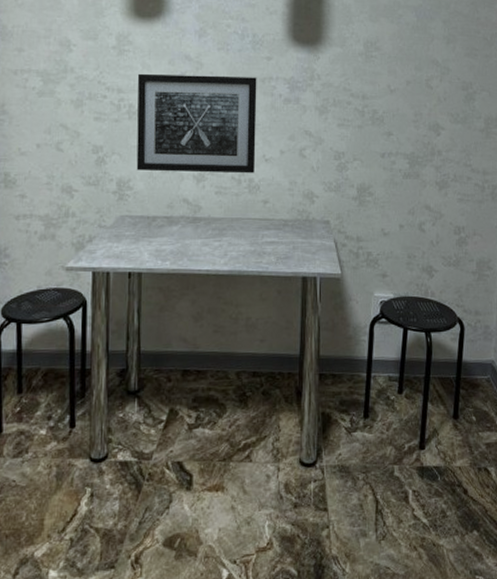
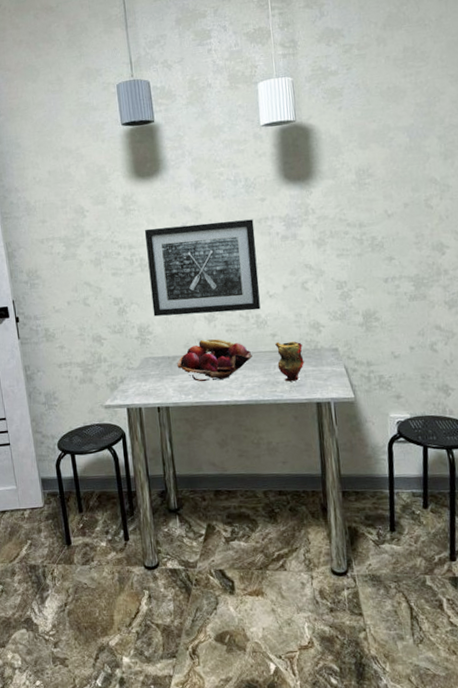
fruit basket: none [156,200,240,246] -> present [177,339,252,381]
teapot: none [266,209,294,253] -> present [275,341,304,382]

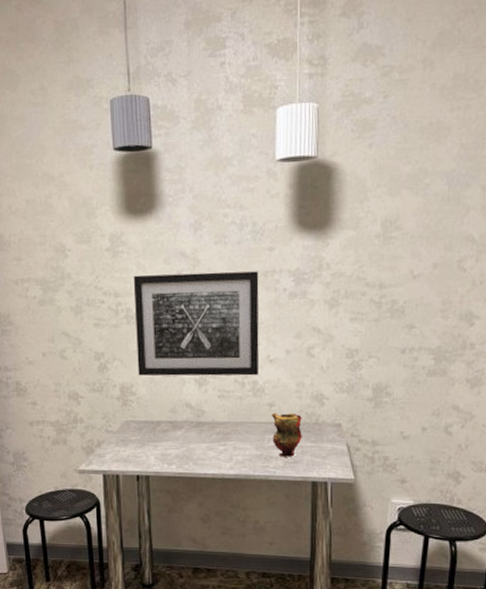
fruit basket: present [177,339,252,381] -> none [161,404,245,450]

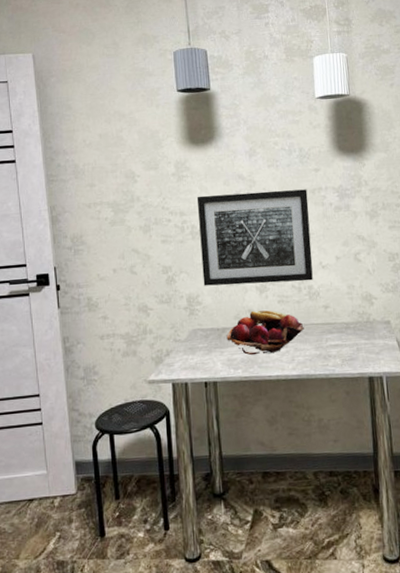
fruit basket: none [161,404,245,450] -> present [226,310,304,355]
teapot: present [272,412,302,457] -> none [327,313,357,355]

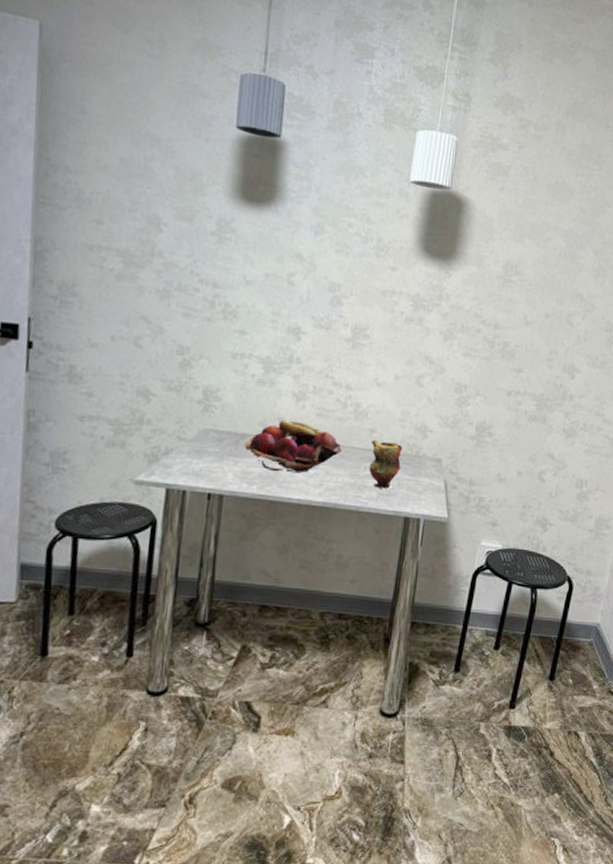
wall art: present [196,189,313,286] -> none [227,267,378,398]
teapot: none [327,313,357,355] -> present [369,439,403,489]

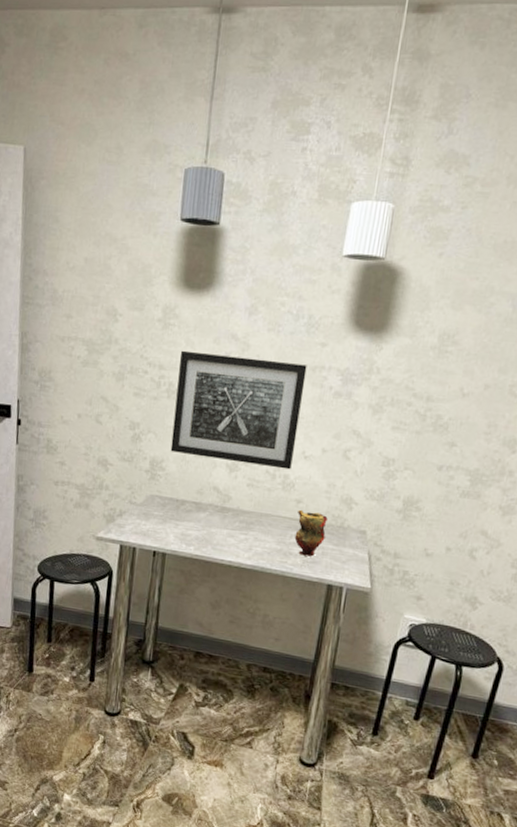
wall art: none [227,267,378,398] -> present [170,350,307,470]
fruit basket: present [245,419,342,473] -> none [184,488,270,537]

